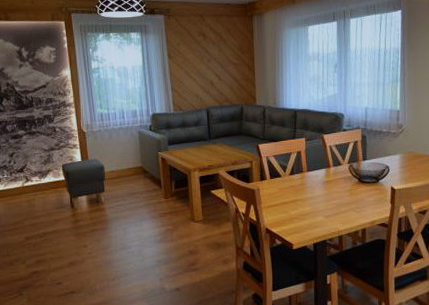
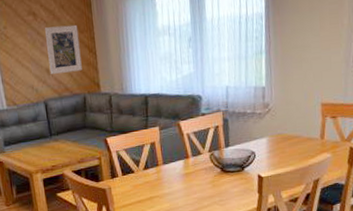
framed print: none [211,46,242,87] -> present [44,24,82,75]

